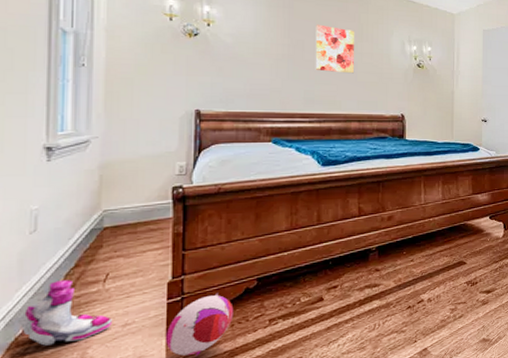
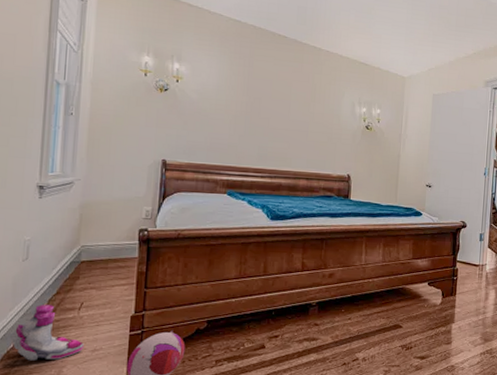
wall art: present [315,24,355,74] -> none [270,83,308,133]

